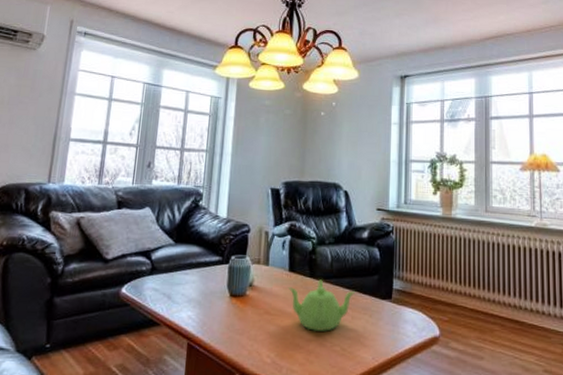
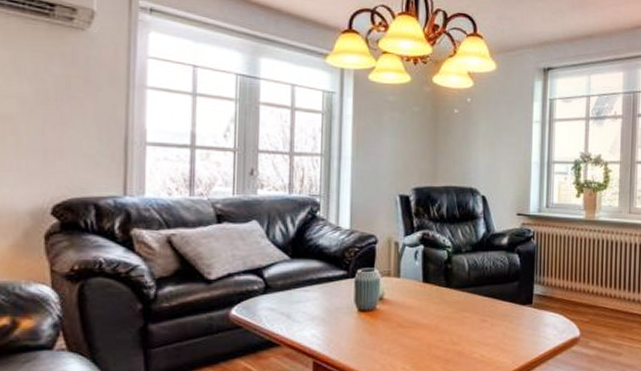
teapot: present [288,279,356,332] -> none [422,289,495,342]

